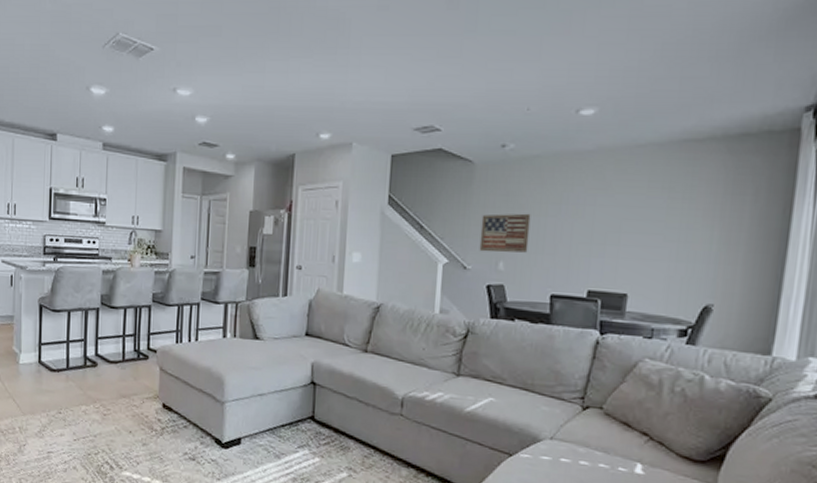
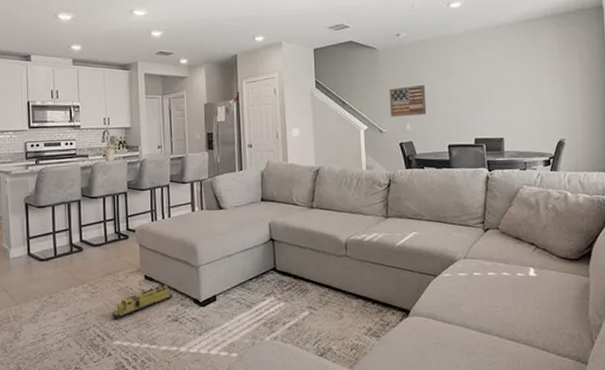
toy train: none [122,417,193,447] -> present [110,284,173,319]

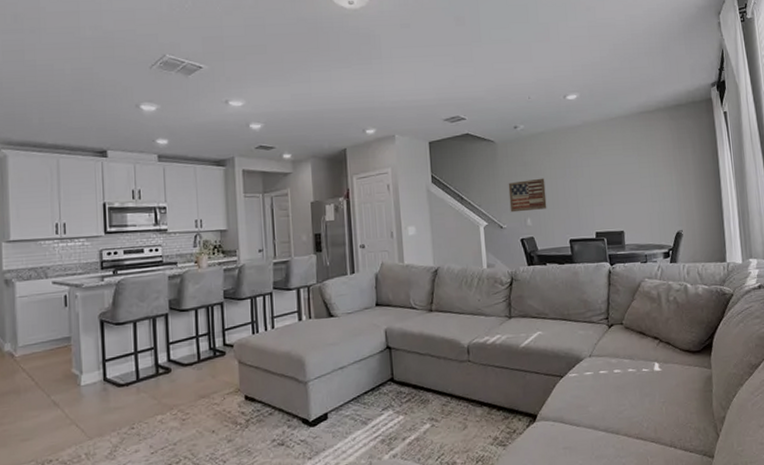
toy train: present [110,284,173,319] -> none [205,404,278,448]

